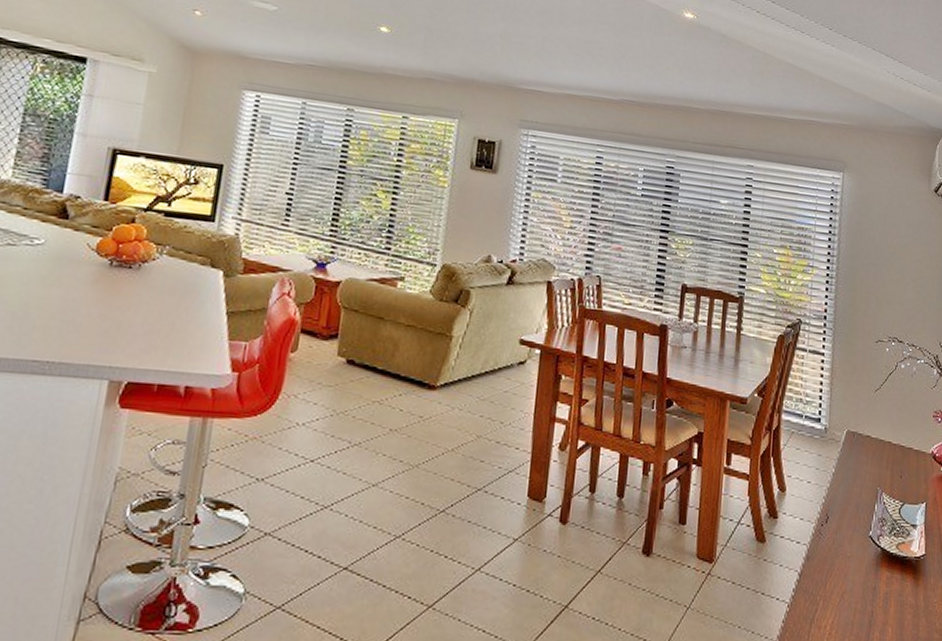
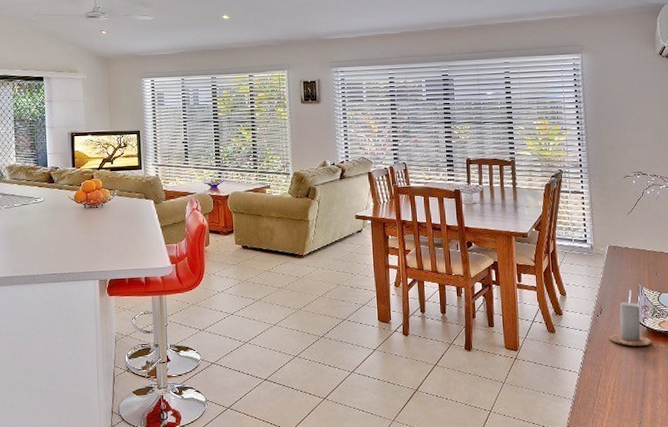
candle: none [832,494,886,574] -> present [608,290,652,346]

